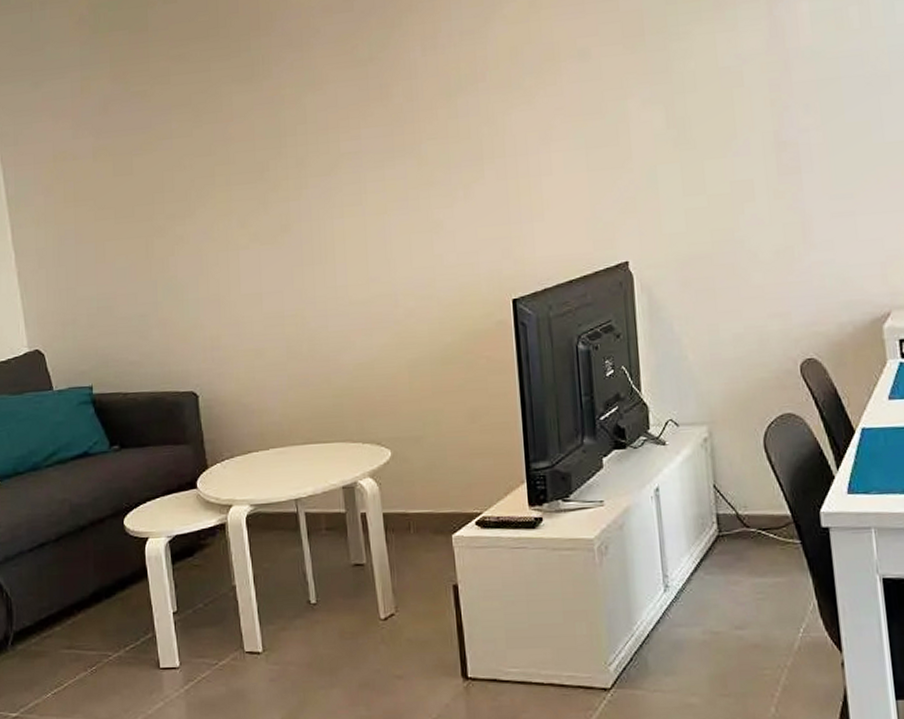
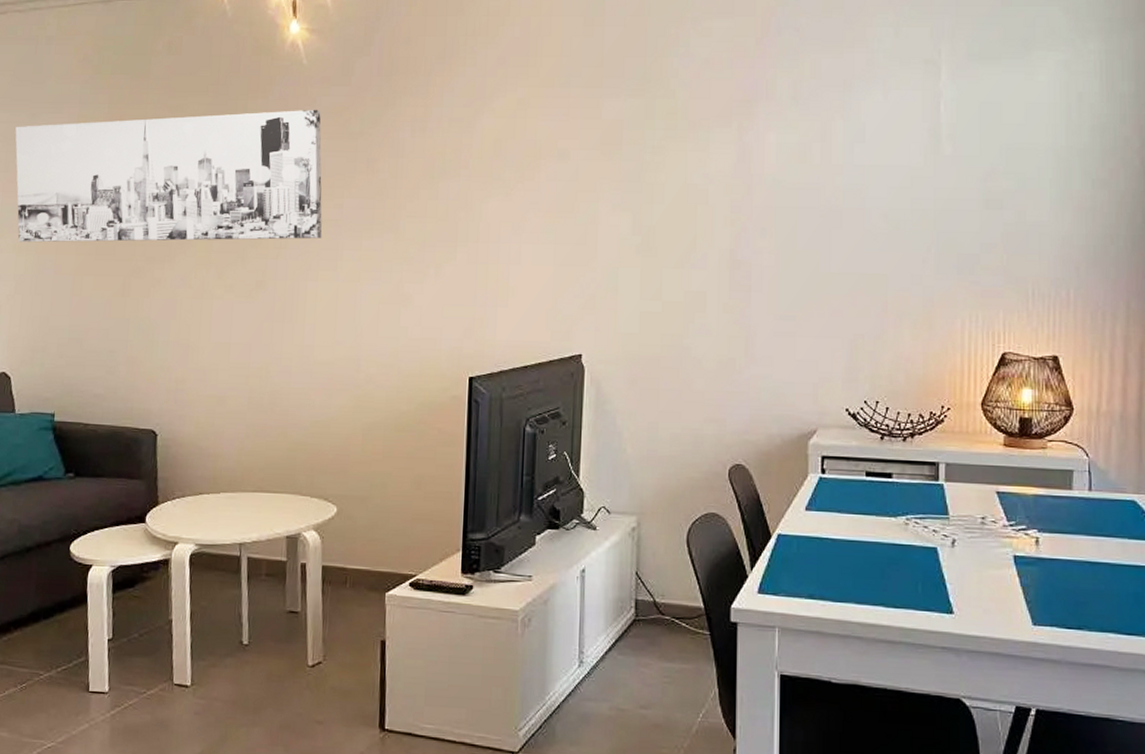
wall art: none [20,40,343,215] -> present [15,109,323,243]

